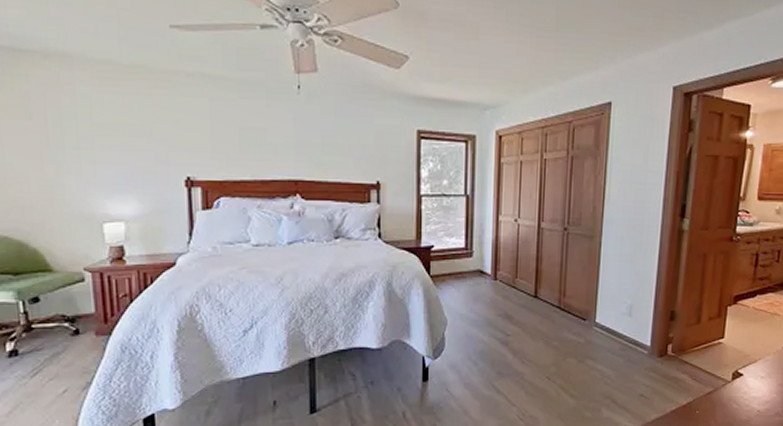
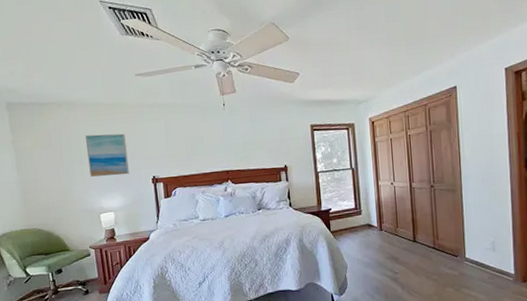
wall art: none [87,106,151,171] -> present [86,133,129,177]

